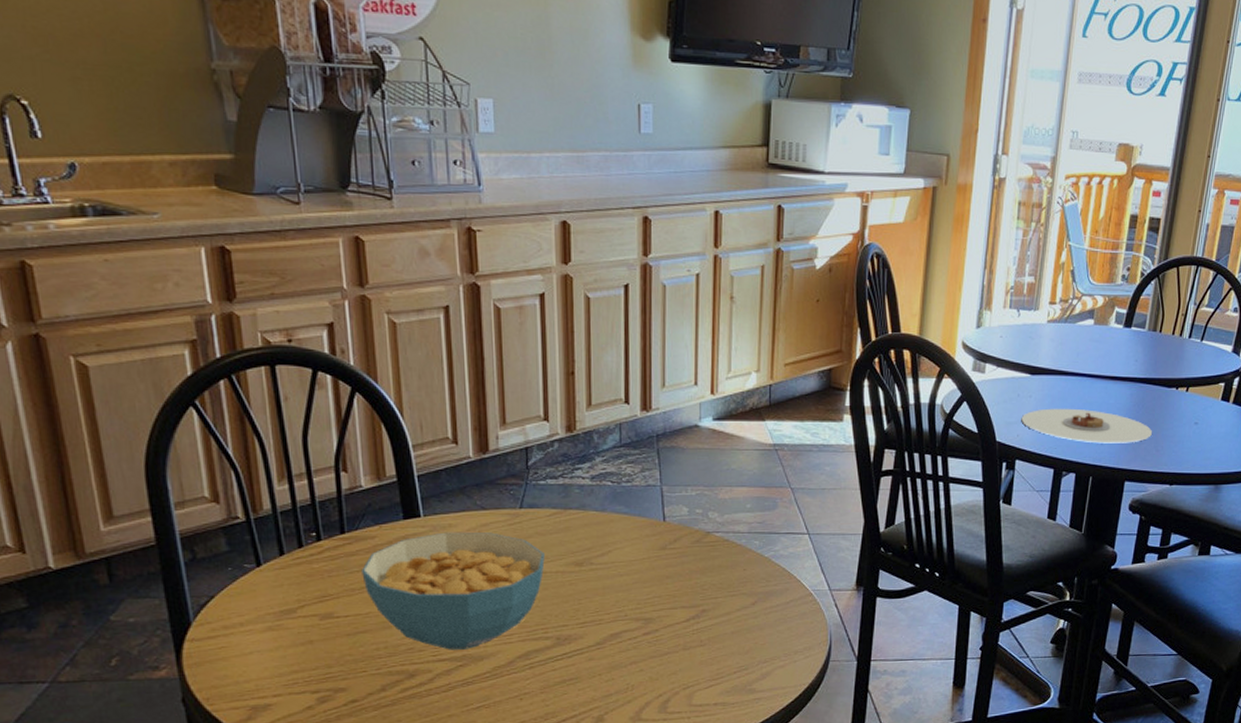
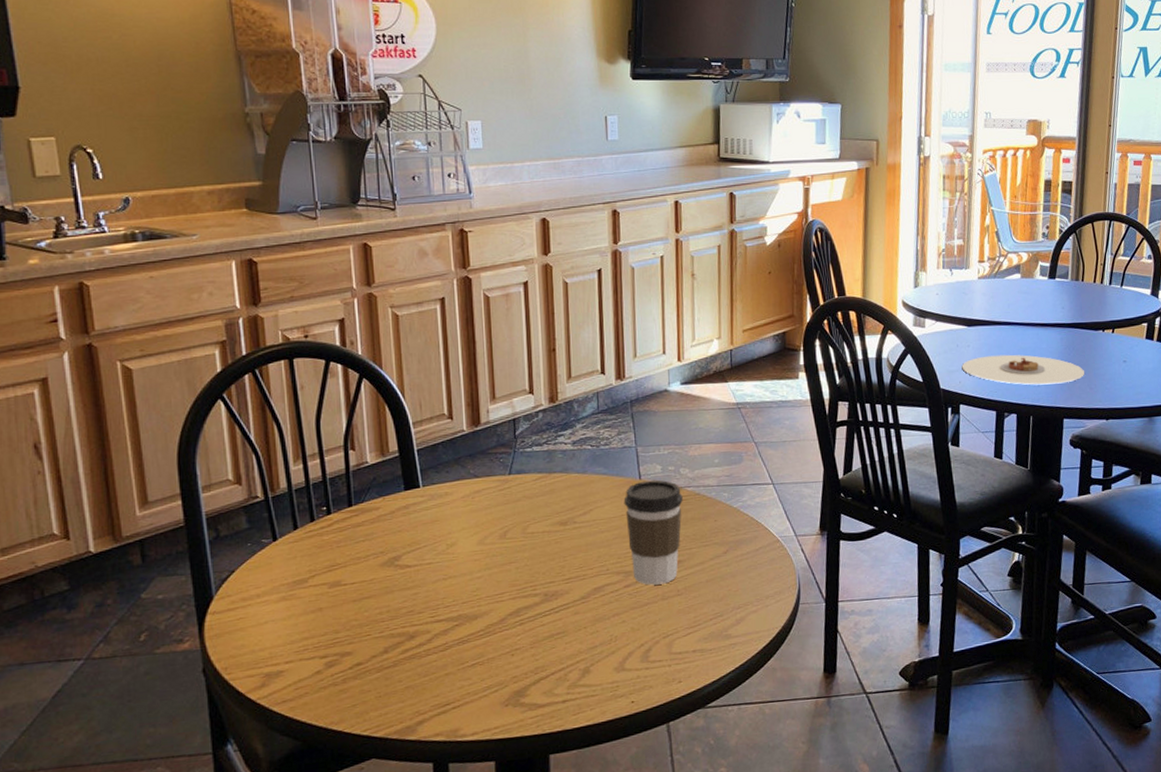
cereal bowl: present [361,531,545,650] -> none [367,498,532,611]
coffee cup: none [645,523,710,634] -> present [623,480,683,585]

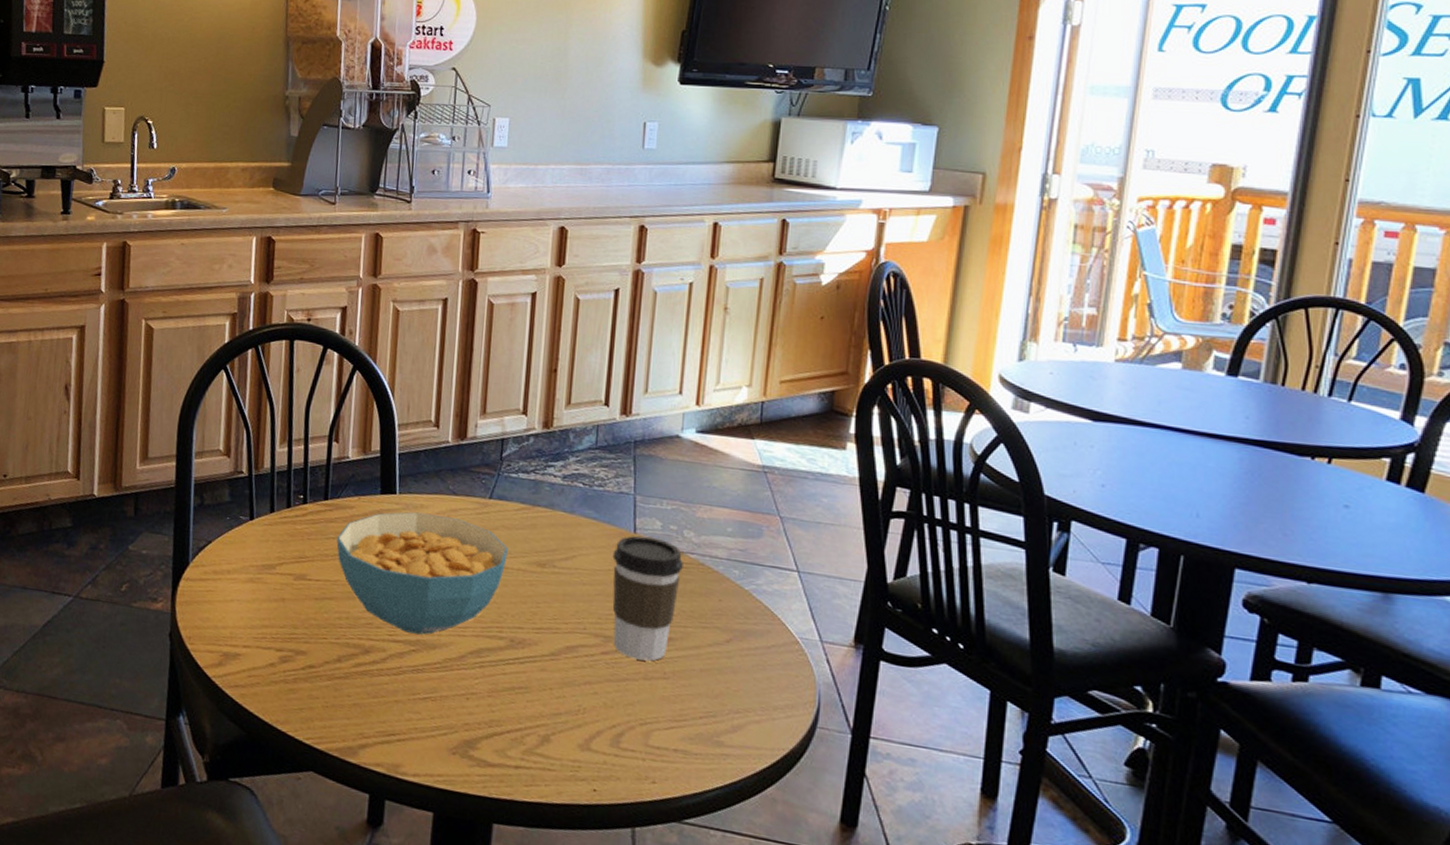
cereal bowl: none [367,498,532,611] -> present [336,511,508,635]
plate: present [962,354,1084,385] -> none [1079,463,1275,520]

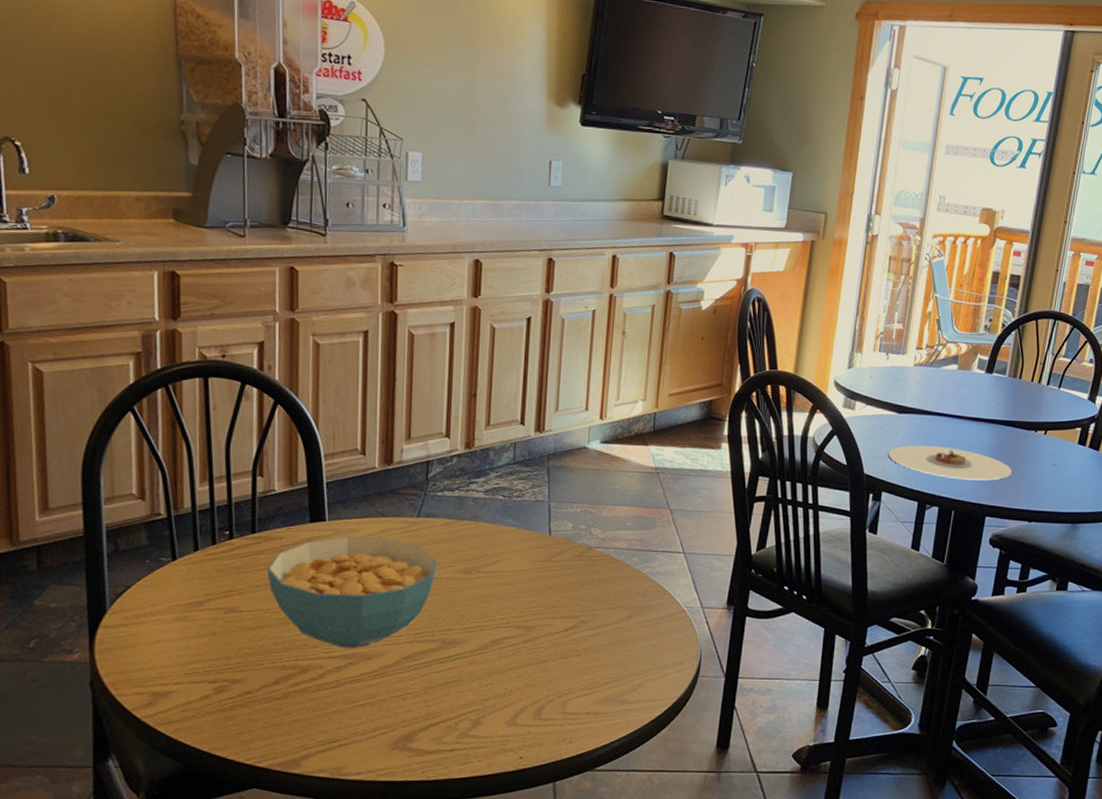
coffee cup: present [612,536,683,662] -> none [531,537,591,643]
plate: none [1079,463,1275,520] -> present [888,445,1012,481]

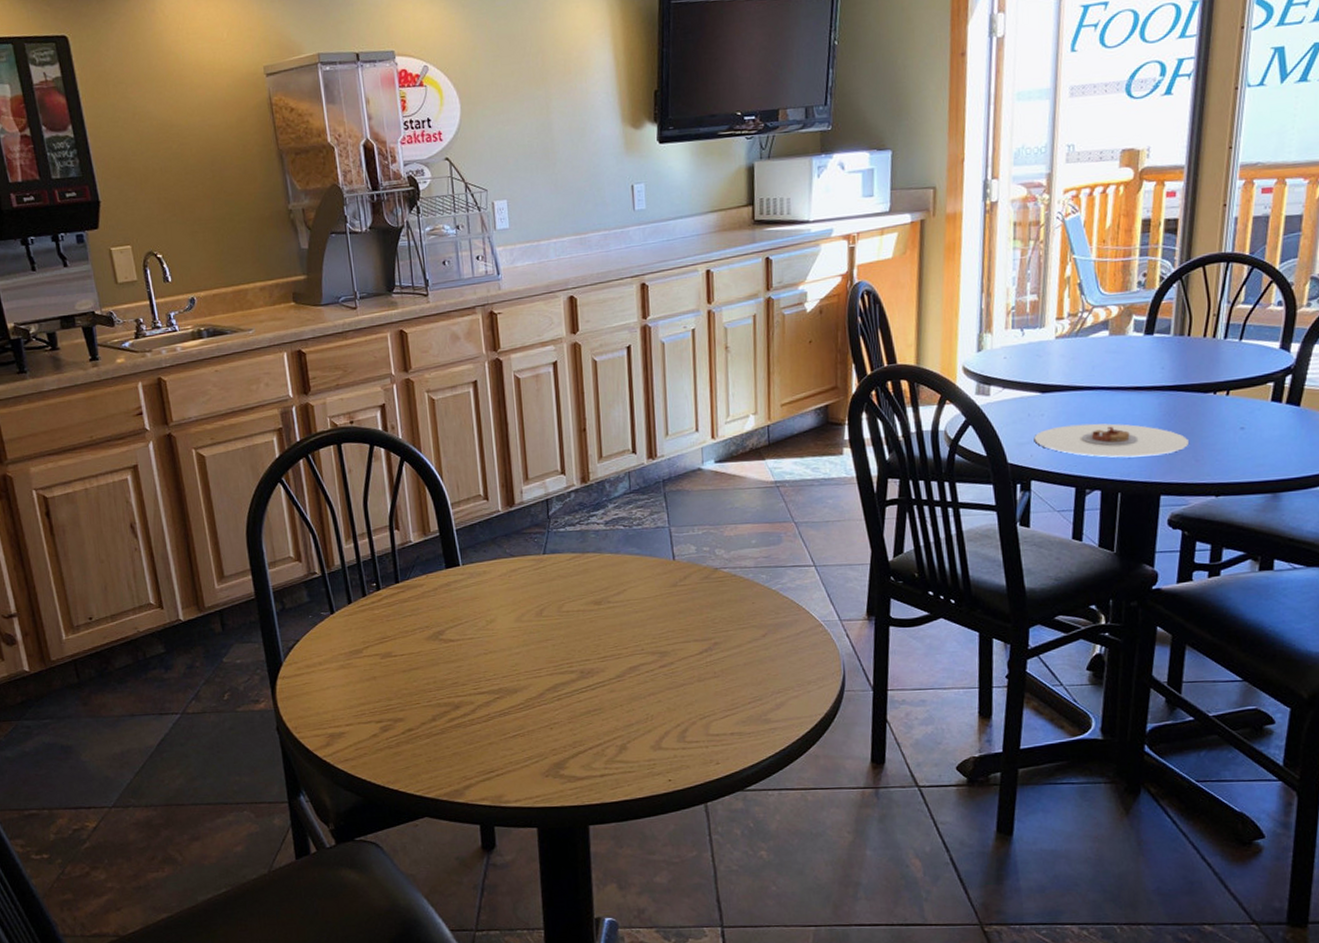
cereal bowl: present [267,536,437,648] -> none [413,577,567,684]

